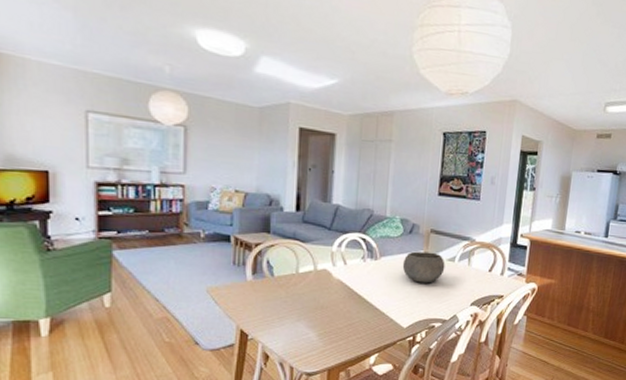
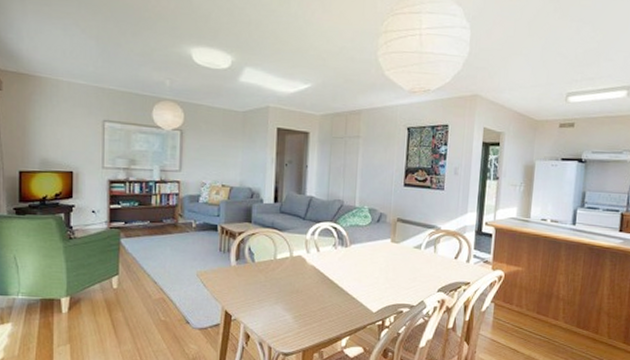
bowl: present [402,251,445,283] -> none [371,239,412,270]

